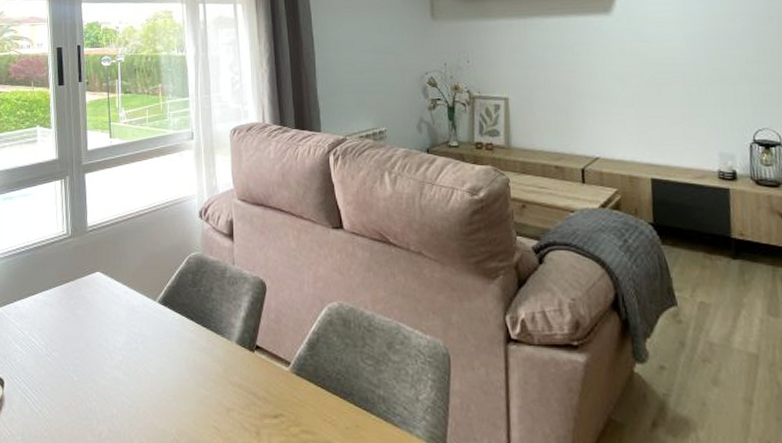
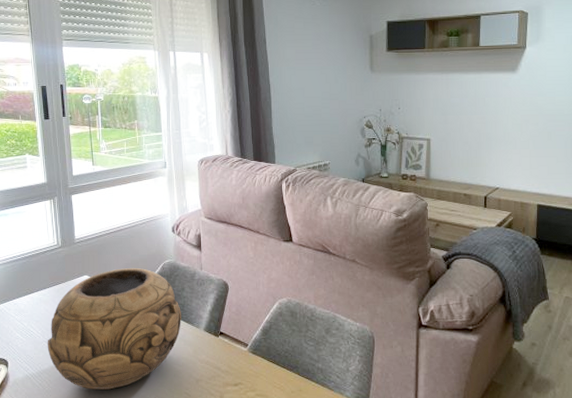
decorative bowl: none [50,263,209,420] -> present [47,268,181,390]

